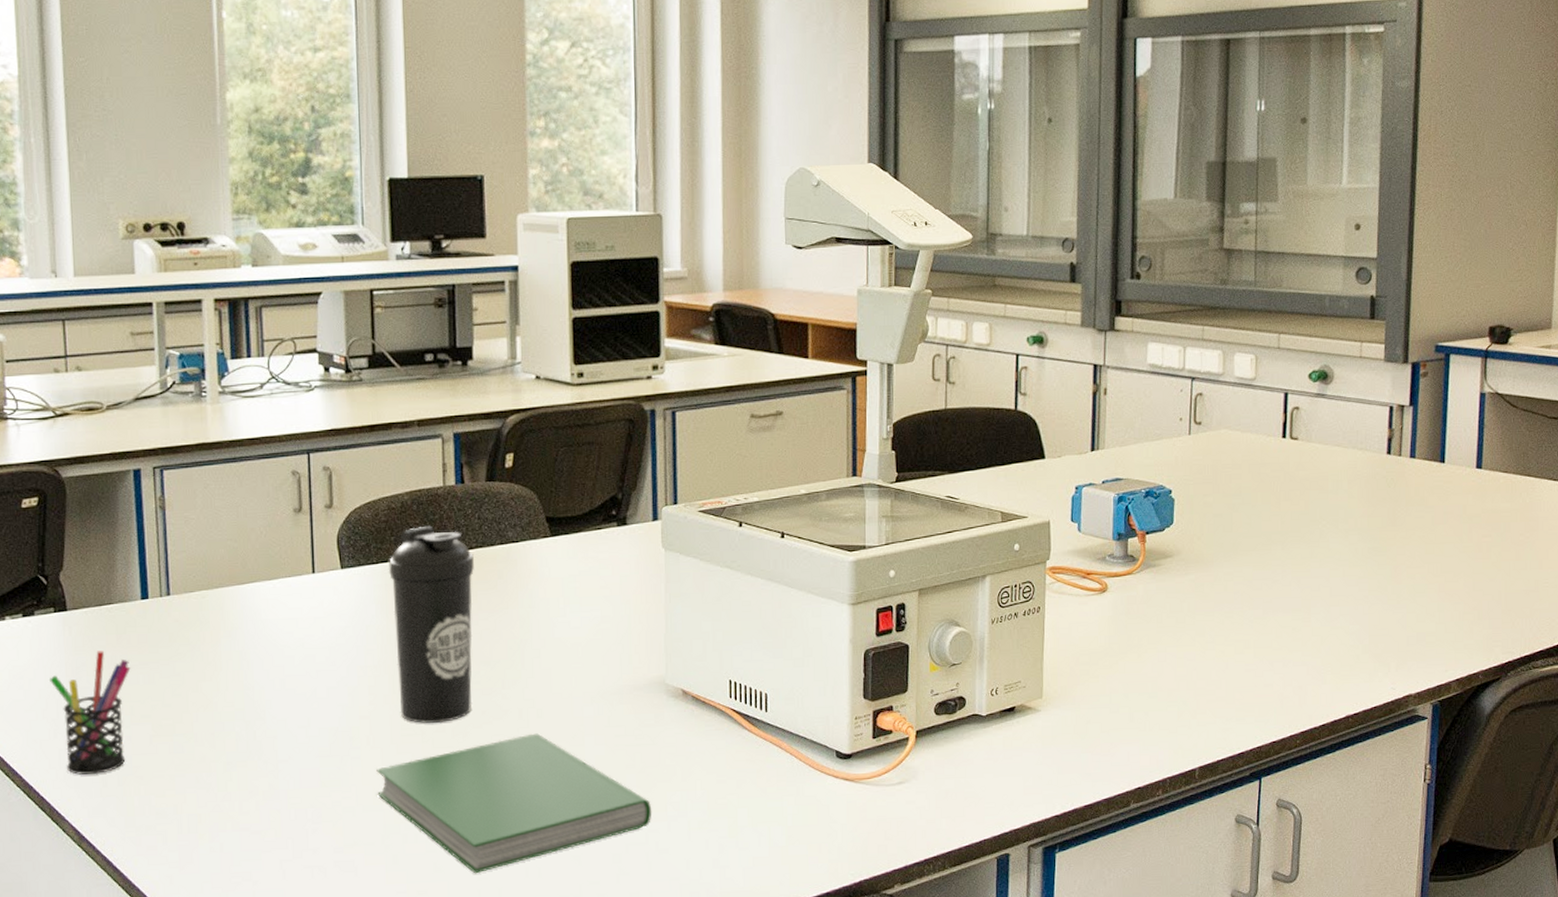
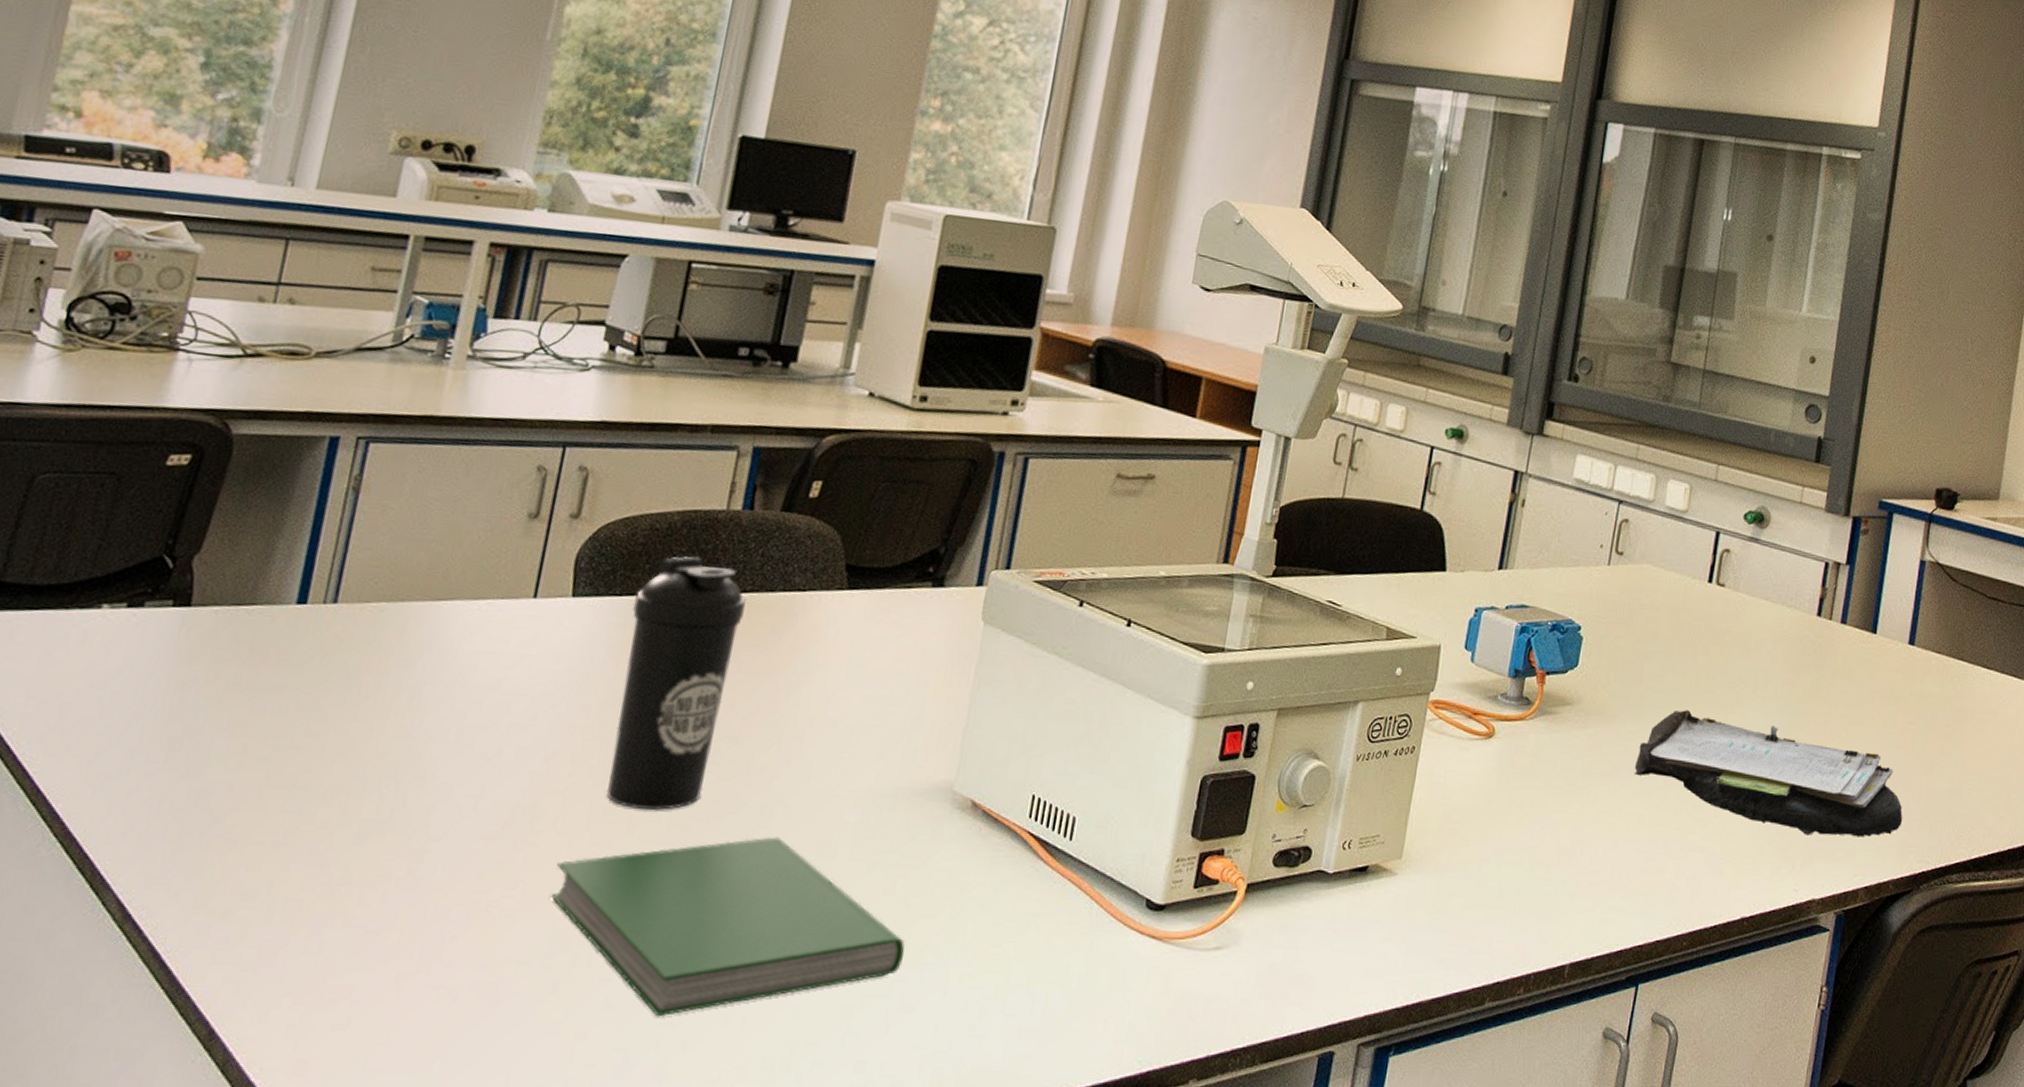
pen holder: present [50,650,131,775] -> none [132,664,258,830]
clipboard: none [1235,549,1485,642] -> present [1634,710,1902,837]

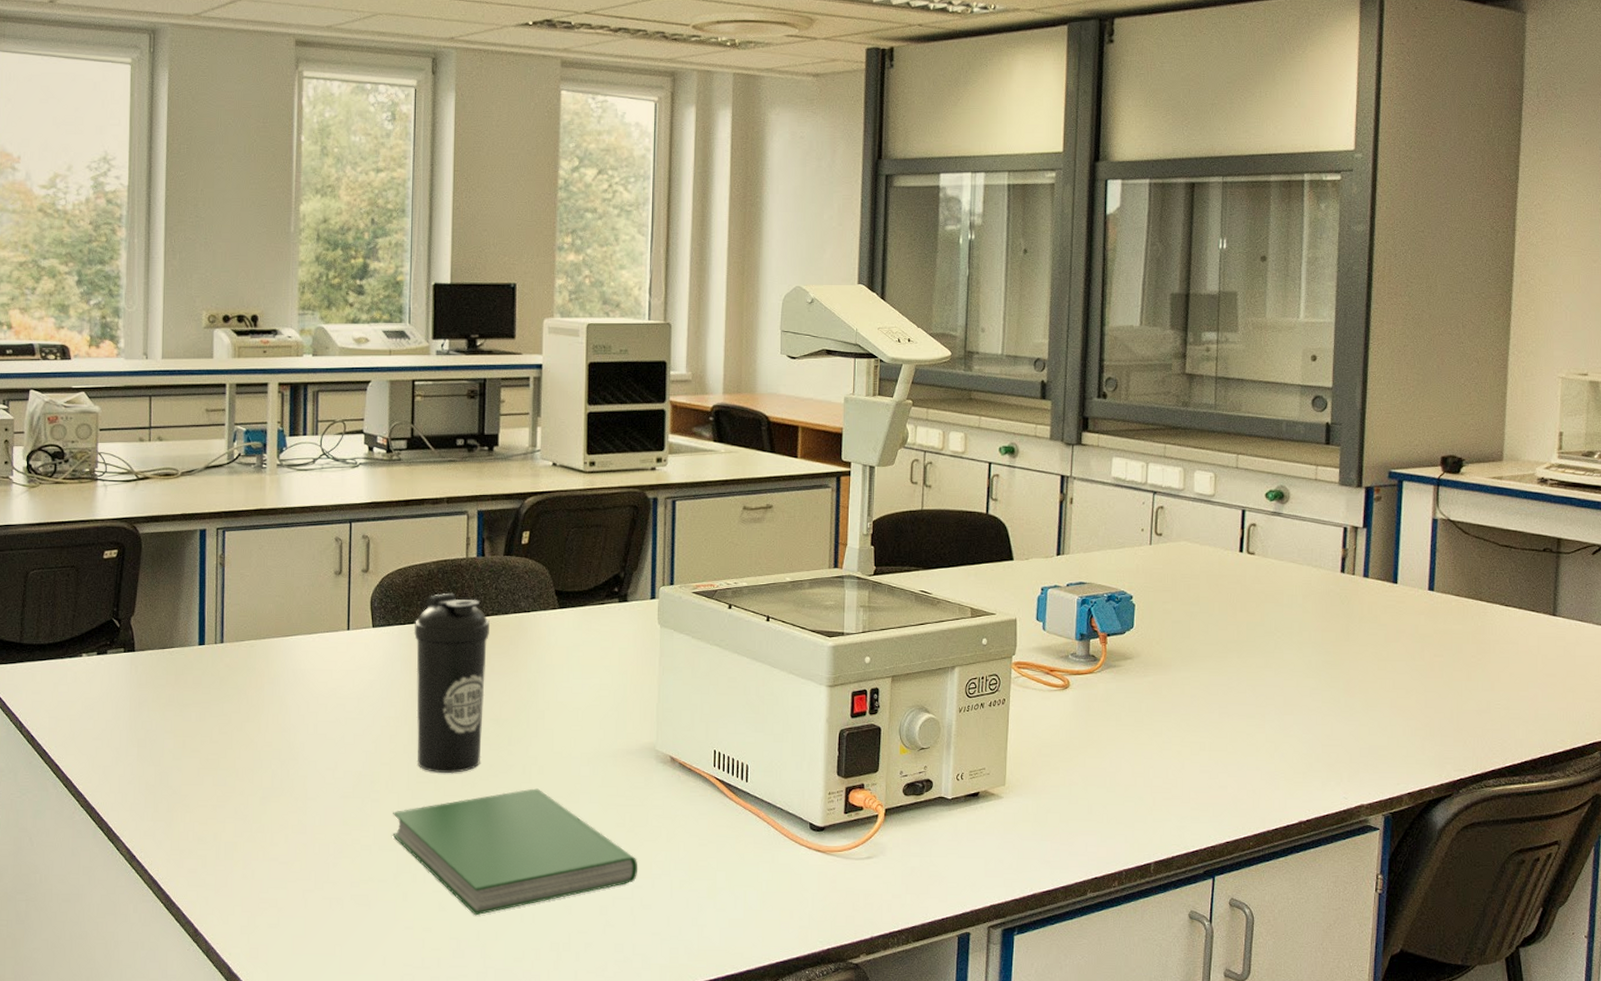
clipboard: present [1634,710,1902,837] -> none [1191,657,1437,753]

